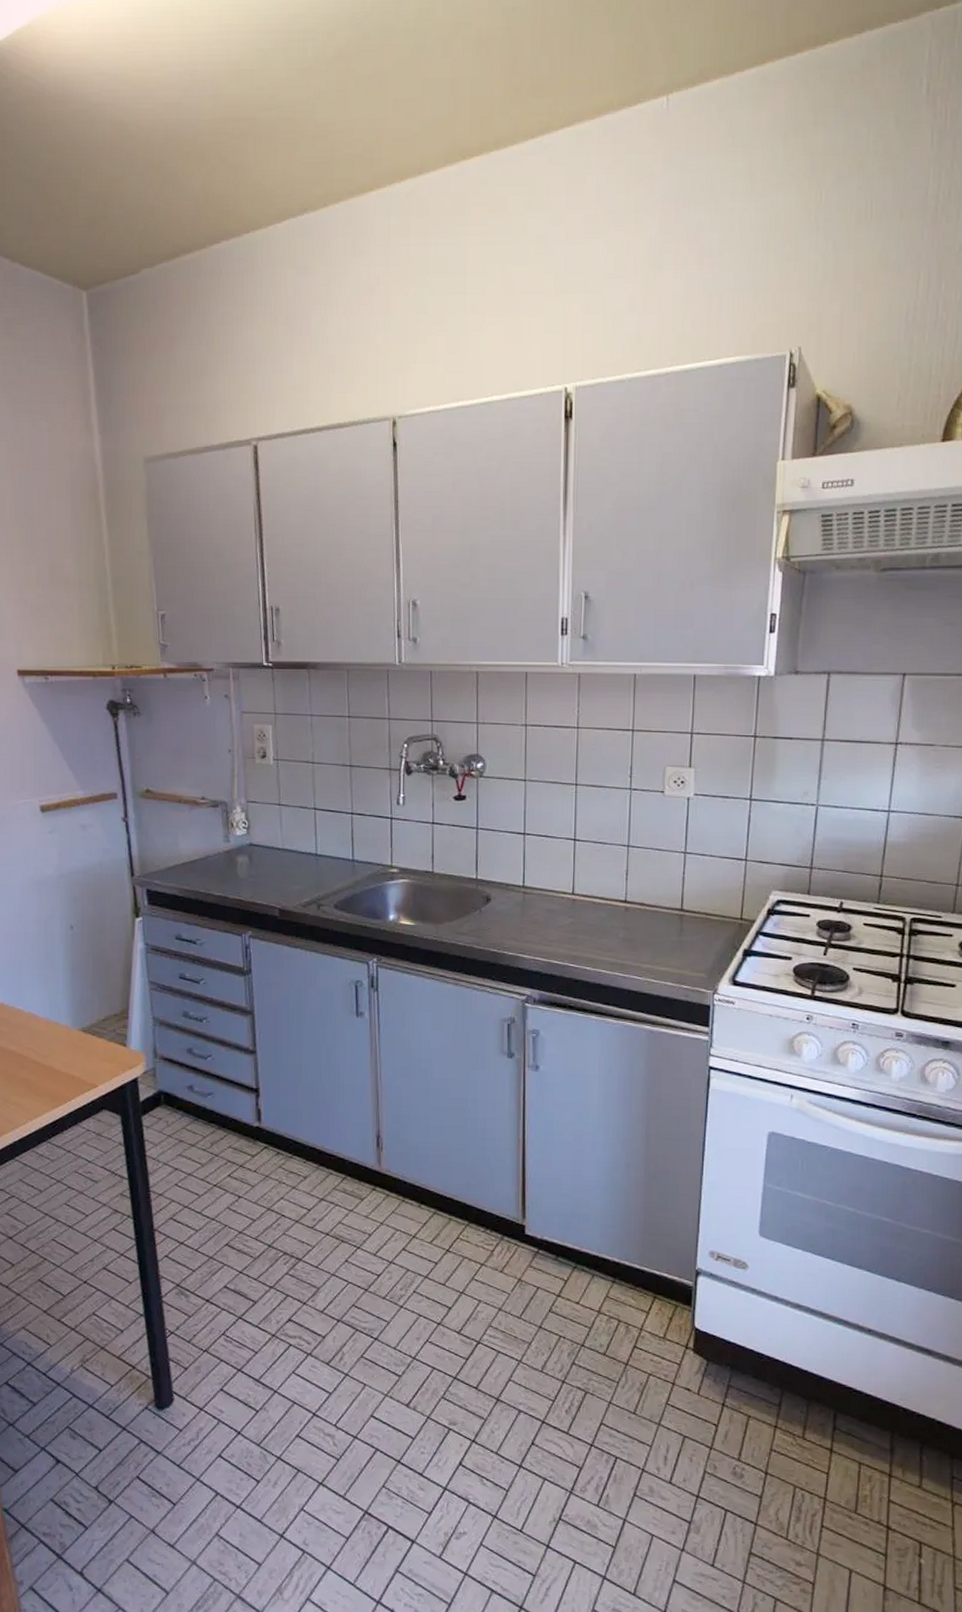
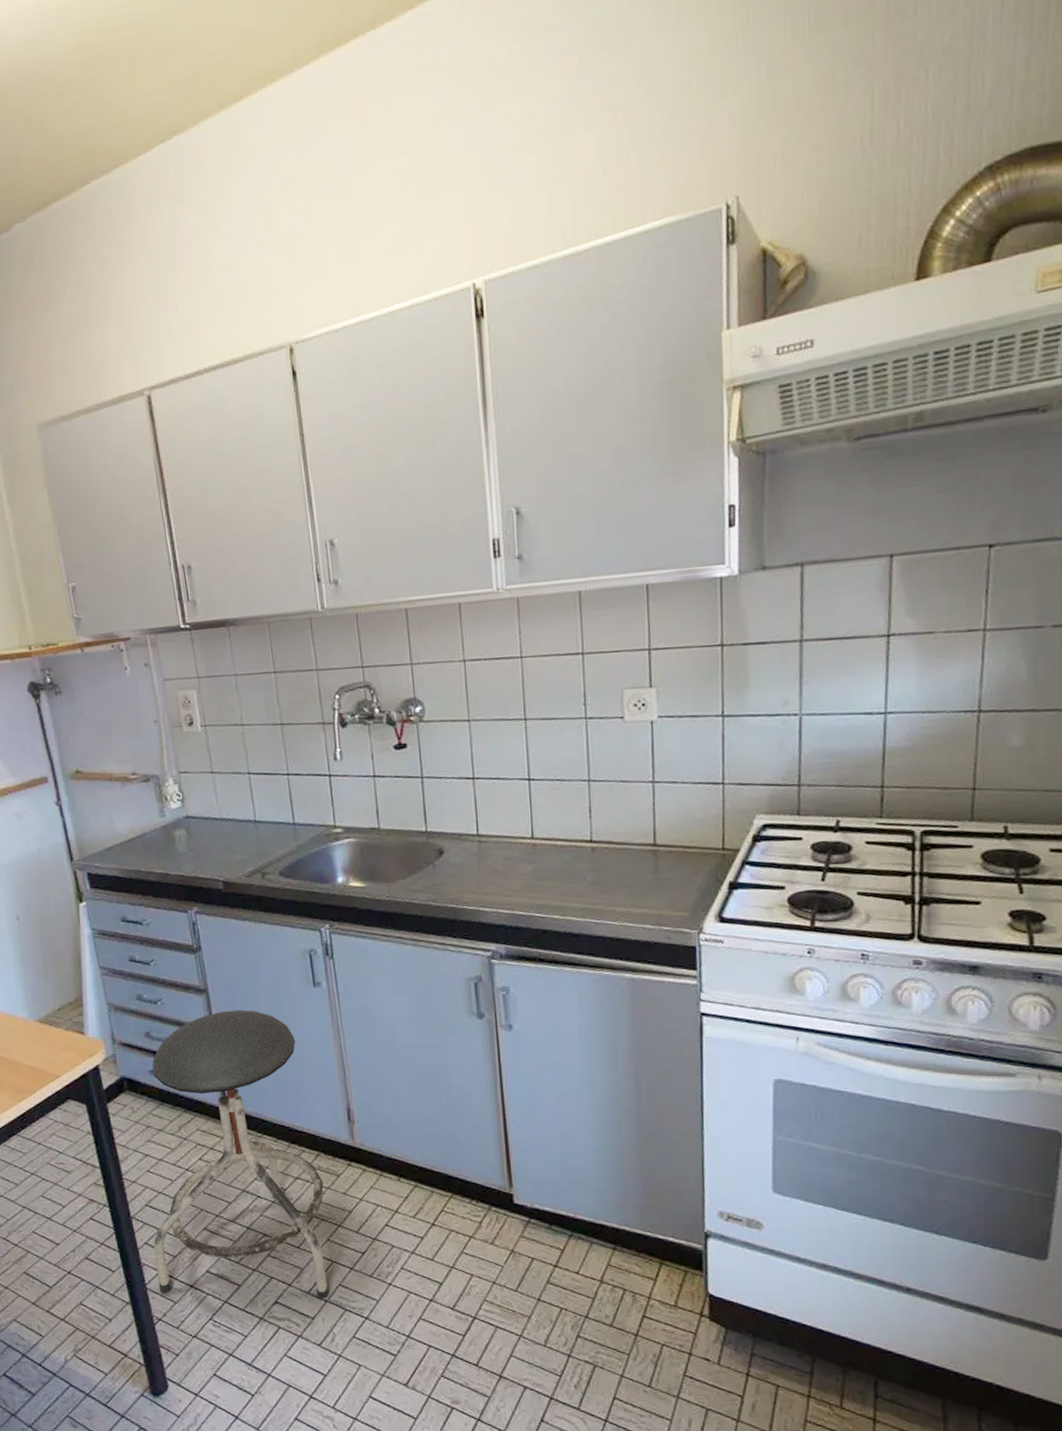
stool: none [174,1033,347,1319] -> present [152,1010,330,1300]

